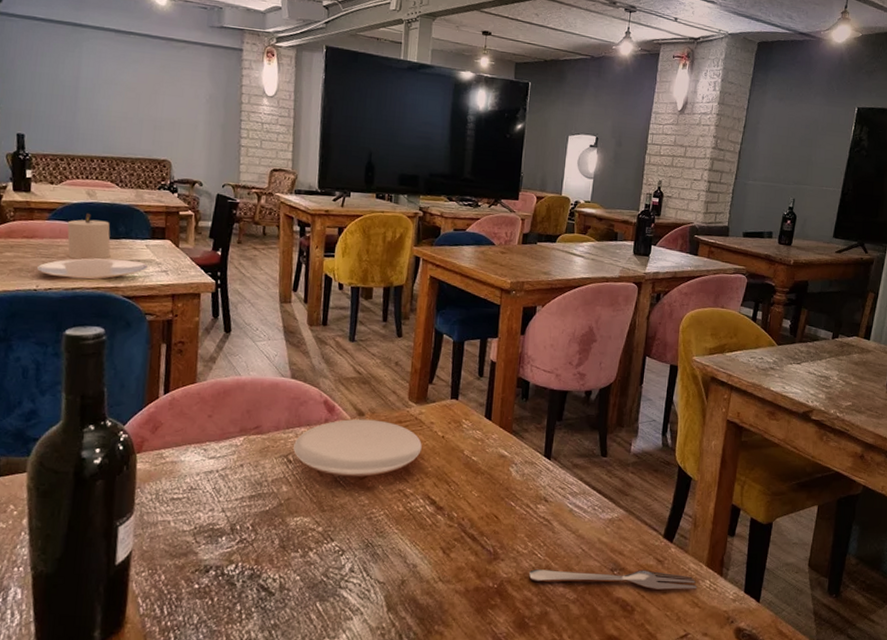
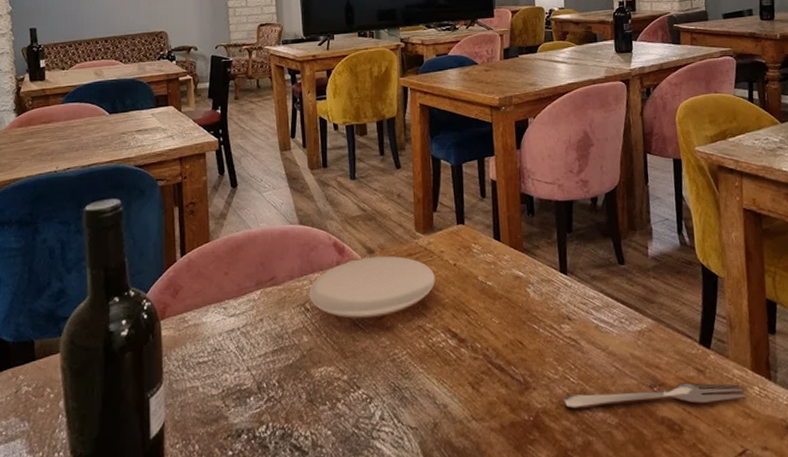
plate: present [37,258,148,280] -> none [56,130,155,156]
candle: present [67,213,111,260] -> none [79,91,121,137]

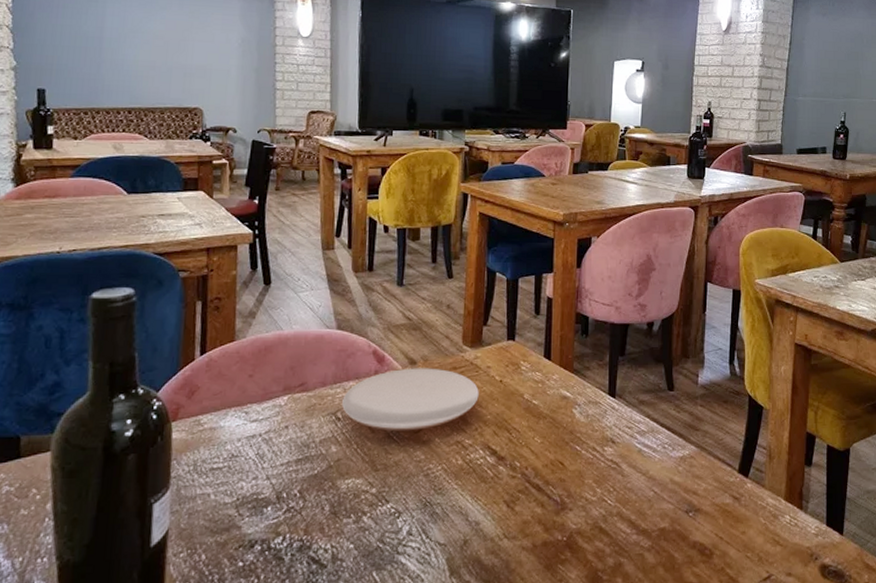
fork: present [564,382,747,410] -> none [600,509,778,532]

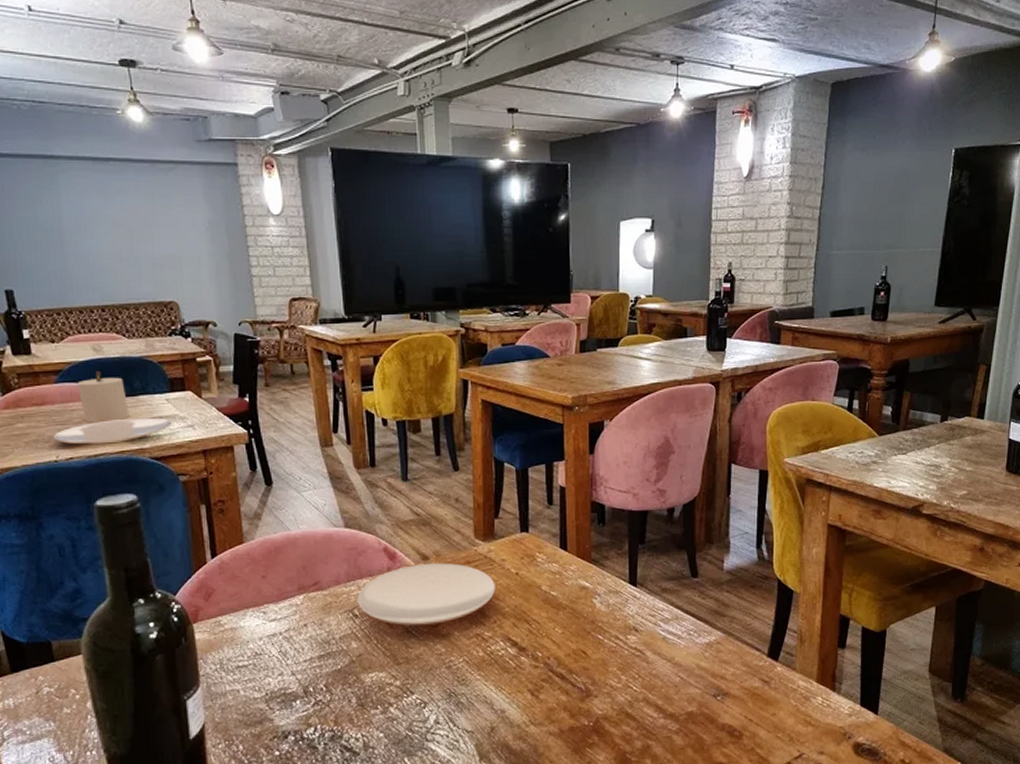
plate: none [60,214,180,238] -> present [54,417,172,445]
candle: none [92,167,140,217] -> present [77,370,130,423]

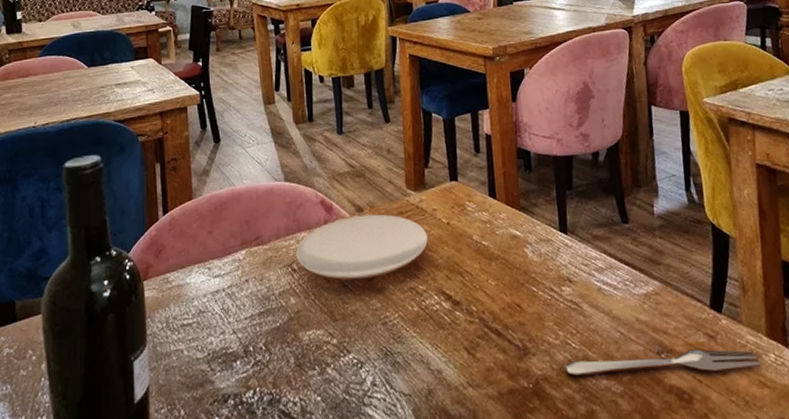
plate: present [54,417,172,445] -> none [34,83,134,111]
candle: present [77,370,130,423] -> none [57,44,99,91]
fork: none [626,692,809,717] -> present [566,348,762,377]

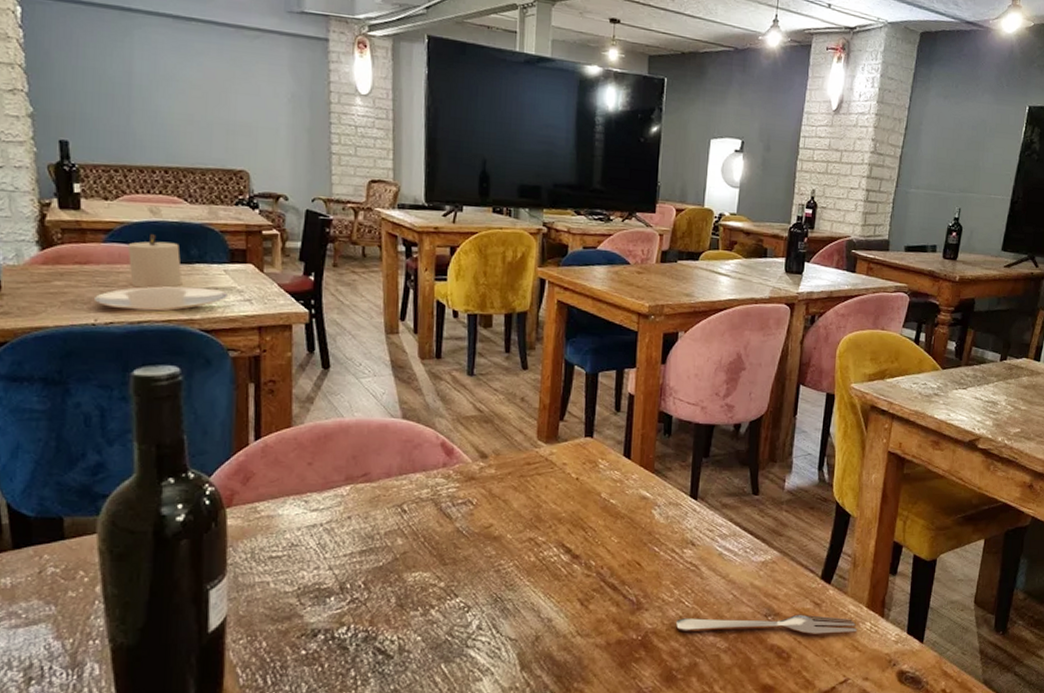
plate: none [34,83,134,111] -> present [95,285,227,312]
candle: none [57,44,99,91] -> present [127,233,183,289]
plate: present [296,214,428,280] -> none [408,462,554,526]

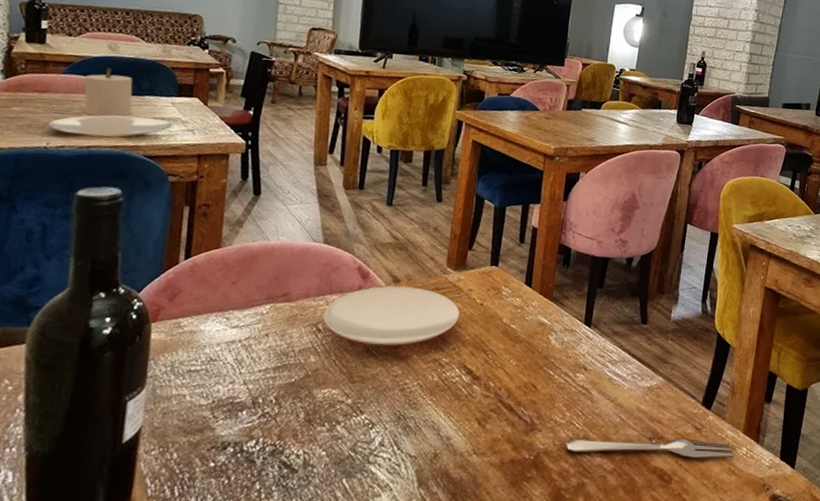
plate: none [408,462,554,526] -> present [323,286,460,347]

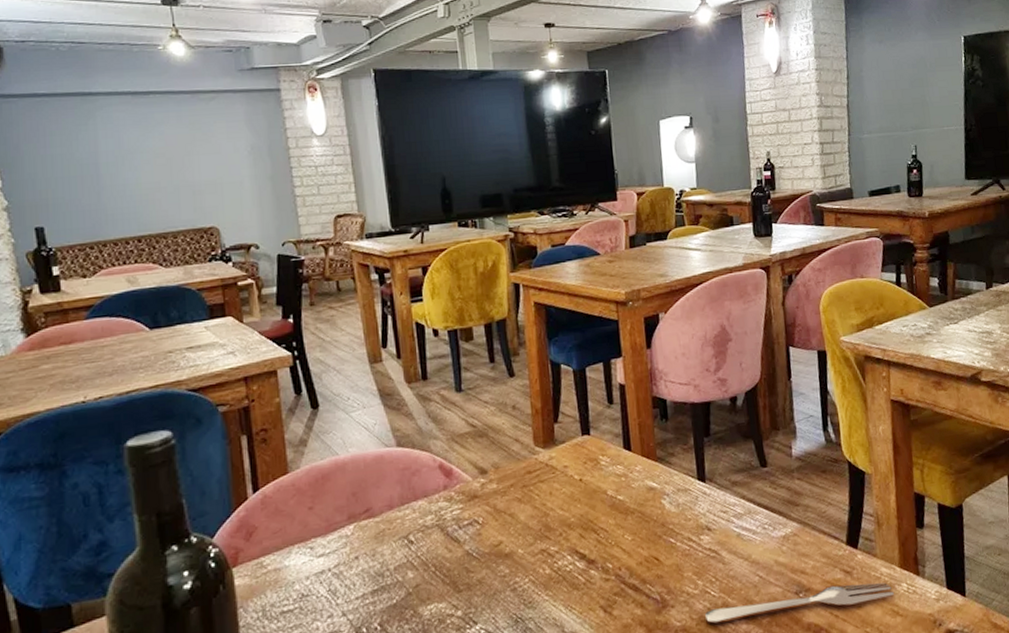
plate: present [49,114,173,138] -> none [82,346,211,382]
candle: present [84,67,133,117] -> none [109,302,166,359]
plate: present [323,286,460,347] -> none [413,475,559,549]

